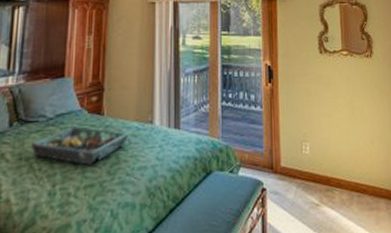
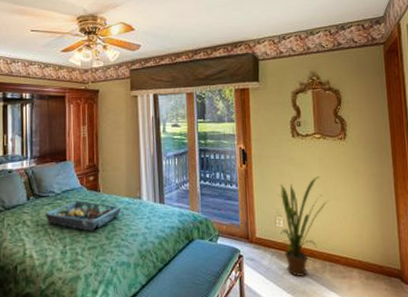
house plant: none [304,96,356,211] -> present [277,176,329,276]

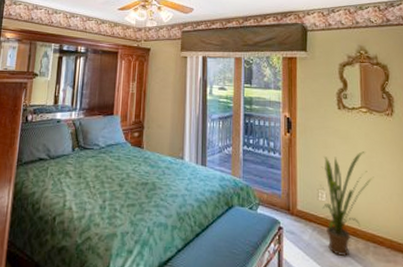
serving tray: present [45,200,121,231] -> none [88,156,162,188]

